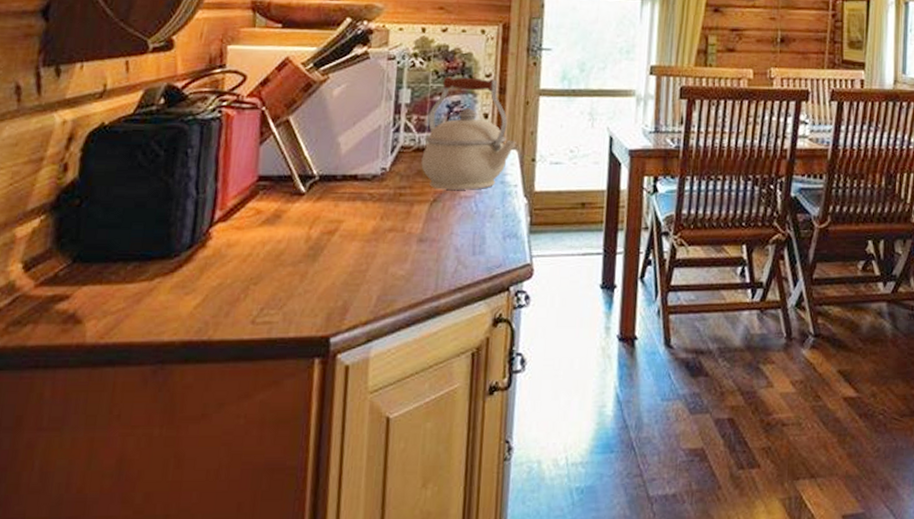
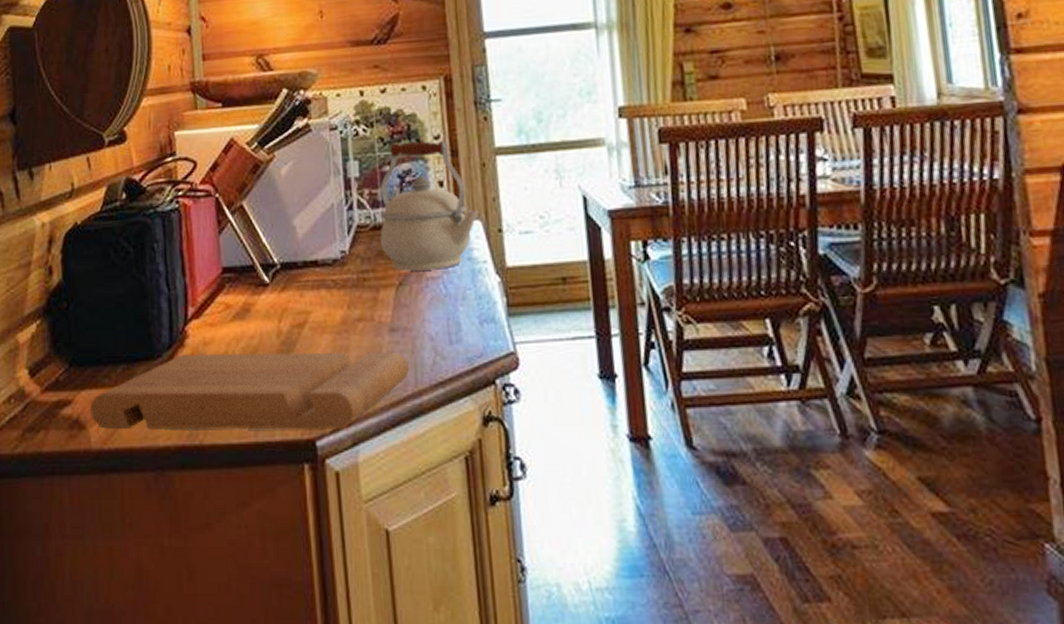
cutting board: none [90,254,431,327] -> present [91,352,409,430]

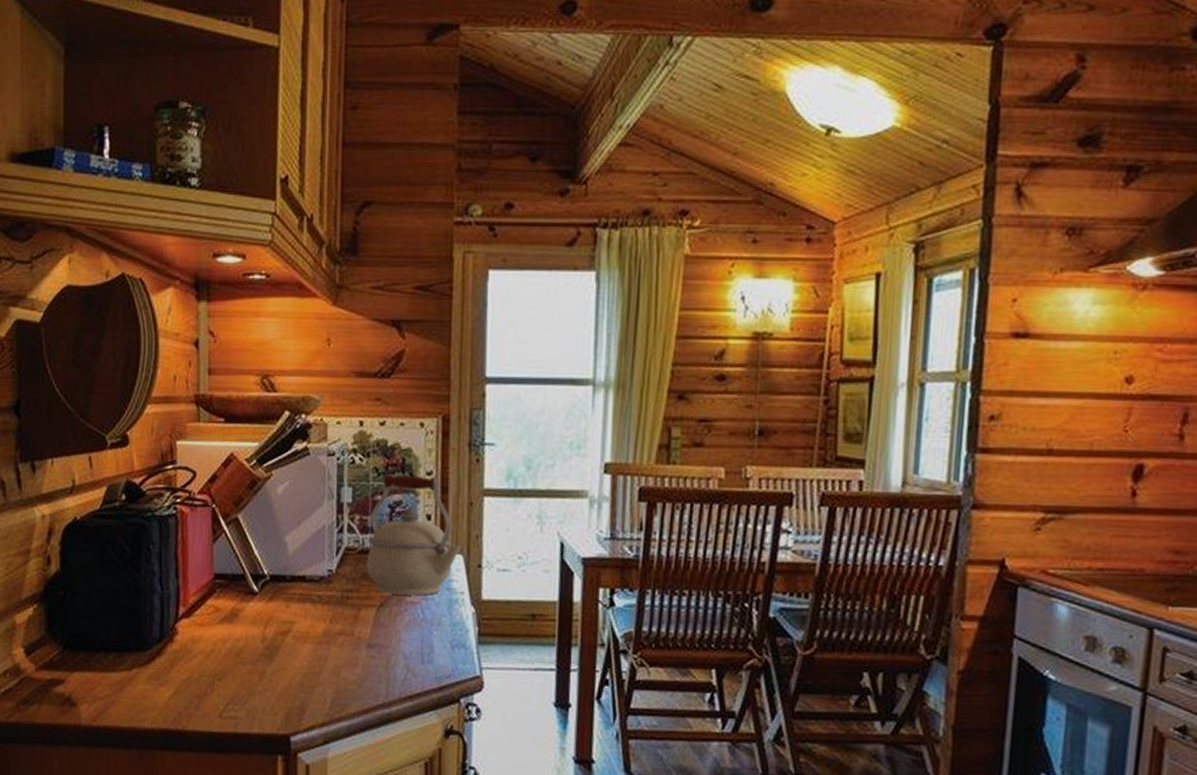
cutting board: present [91,352,409,430] -> none [82,648,382,728]

